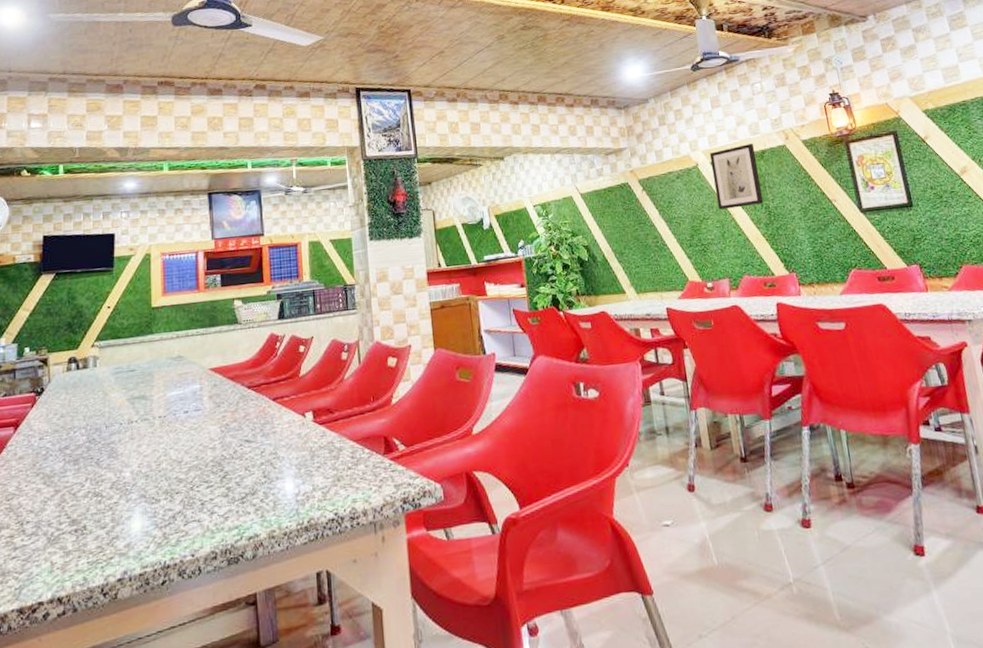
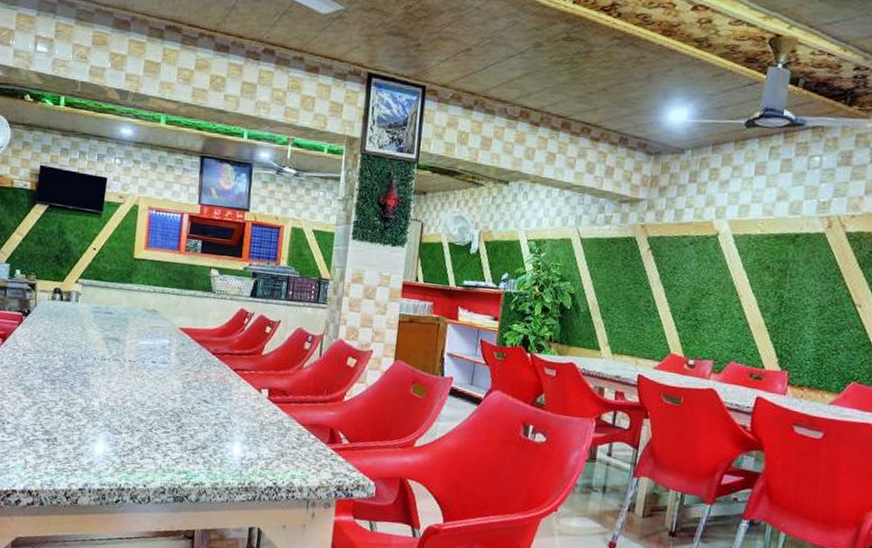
wall art: present [709,144,764,210] -> none [725,223,789,292]

